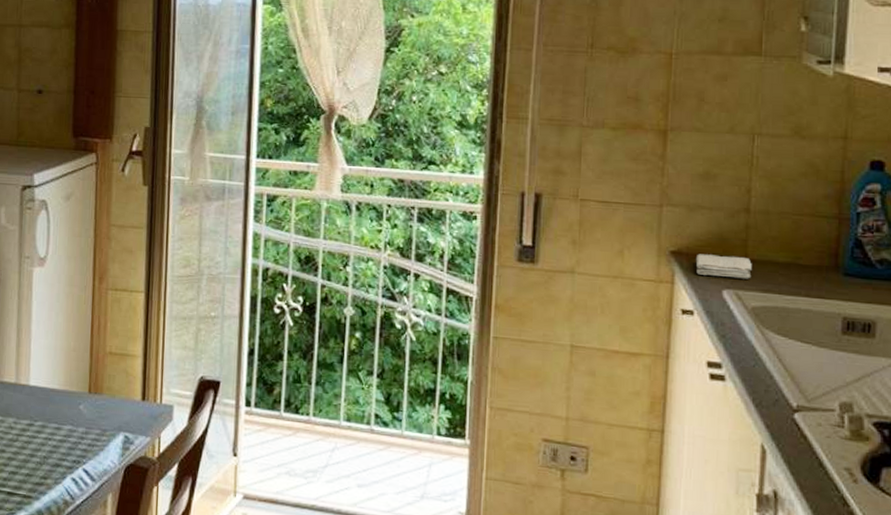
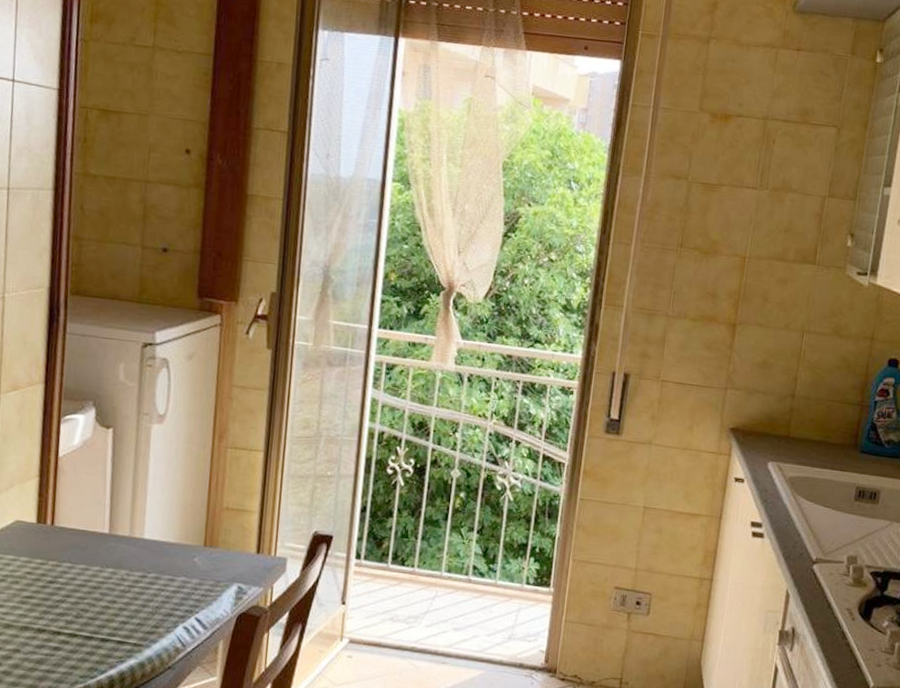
washcloth: present [695,254,752,279] -> none [749,431,793,454]

